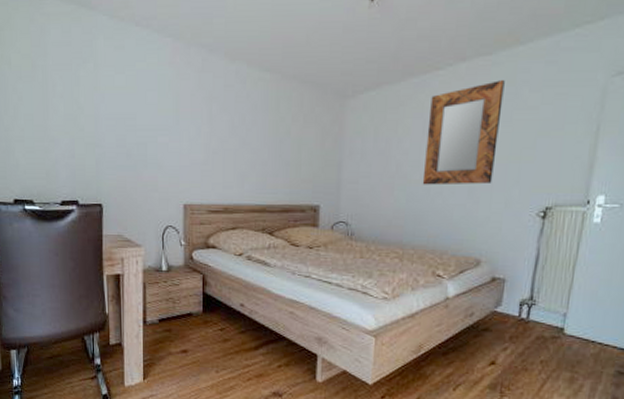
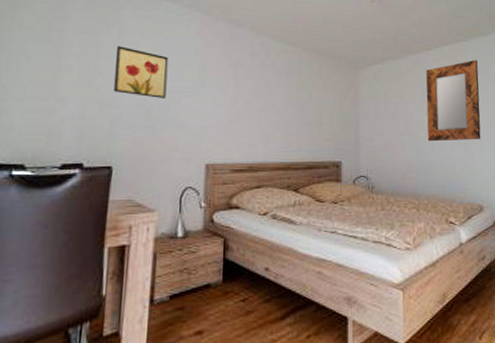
wall art: none [94,82,143,137] -> present [114,46,168,98]

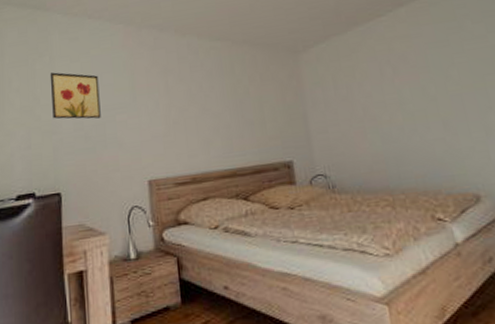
home mirror: present [426,60,481,142] -> none [380,17,465,125]

